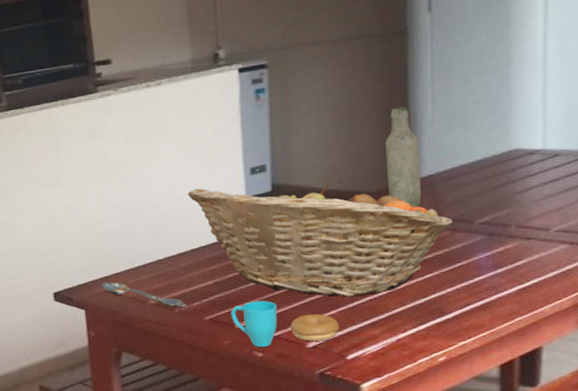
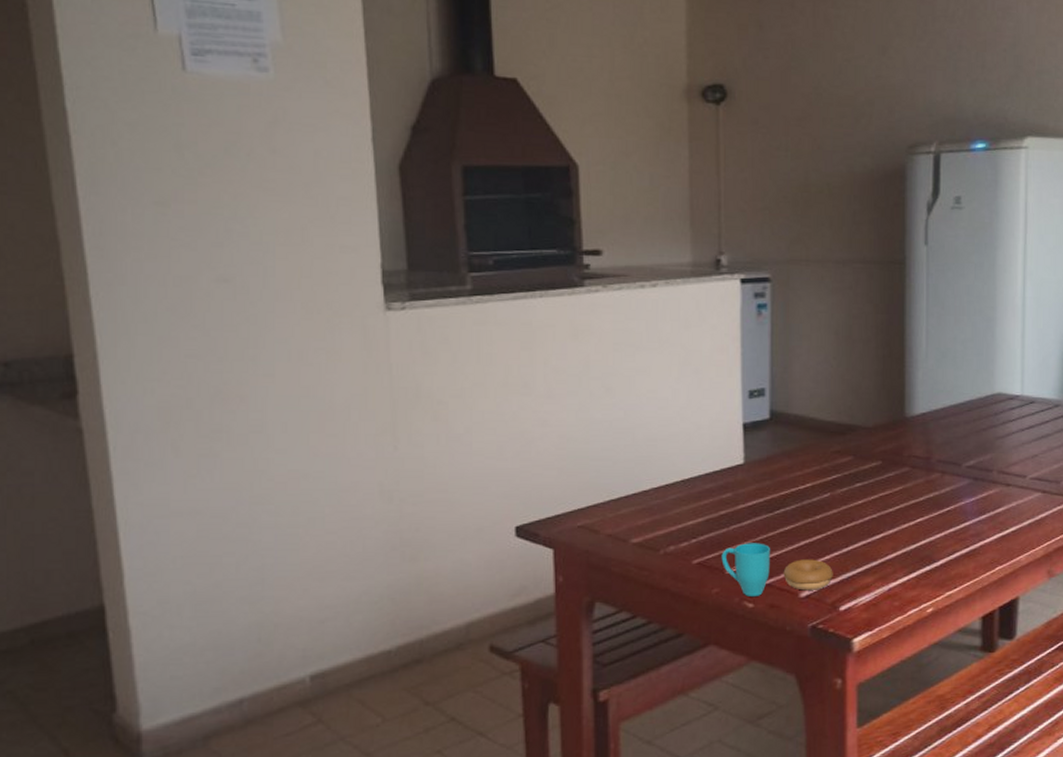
spoon: present [101,282,186,307] -> none [575,515,672,548]
fruit basket: present [187,180,453,297] -> none [680,409,943,541]
bottle: present [385,106,421,207] -> none [883,339,914,446]

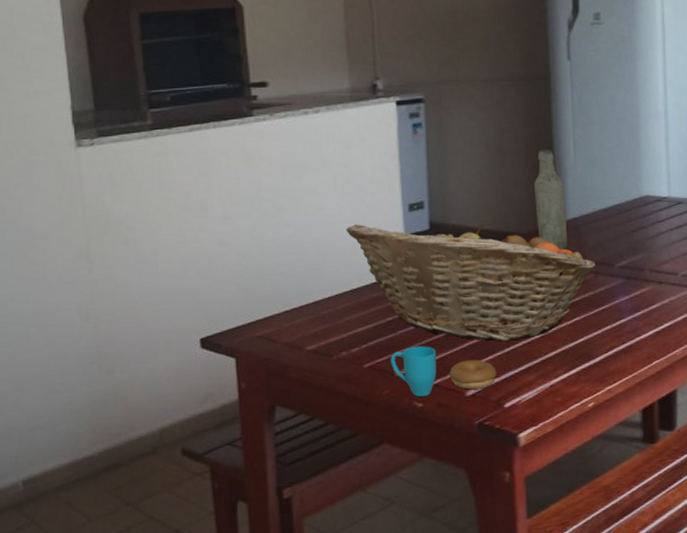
fruit basket: none [680,409,943,541] -> present [346,220,596,342]
bottle: none [883,339,914,446] -> present [534,149,567,250]

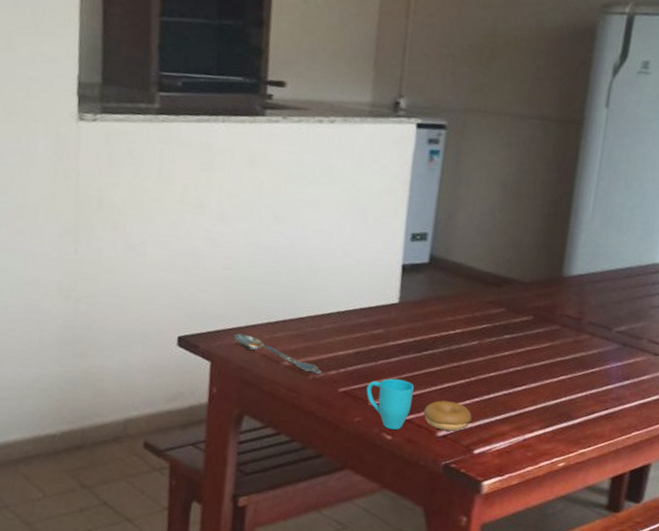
spoon: none [253,326,344,354] -> present [233,333,321,374]
fruit basket: present [346,220,596,342] -> none [342,245,594,389]
bottle: present [534,149,567,250] -> none [540,198,576,305]

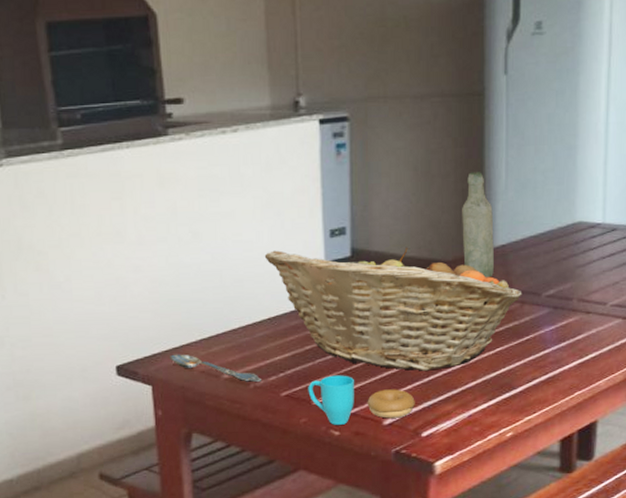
fruit basket: none [342,245,594,389] -> present [264,247,522,371]
bottle: none [540,198,576,305] -> present [462,172,494,278]

